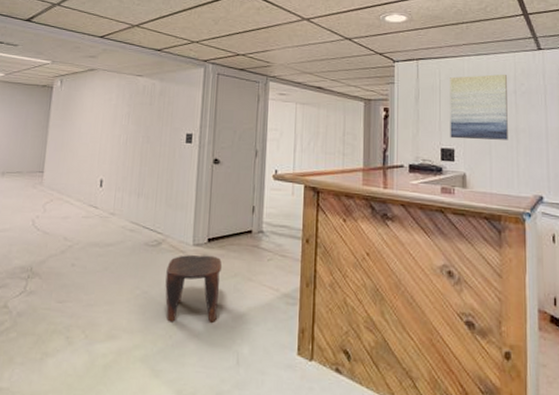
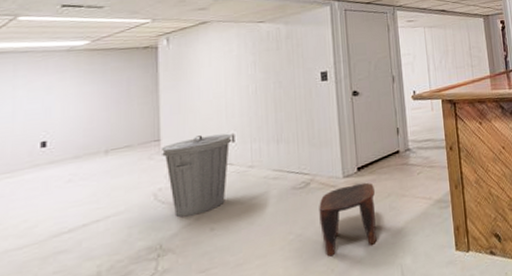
trash can: none [42,174,101,248] -> present [160,133,232,218]

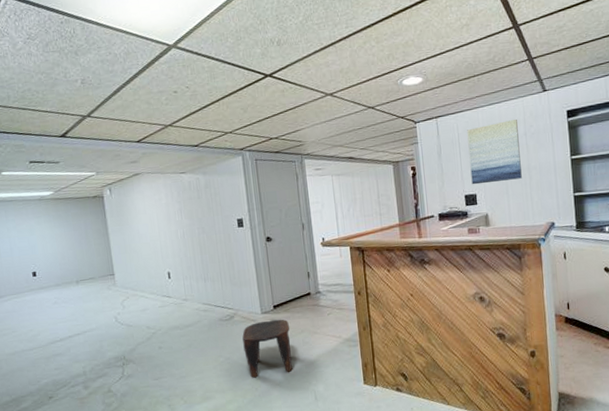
trash can: present [160,133,232,218] -> none [115,271,169,337]

